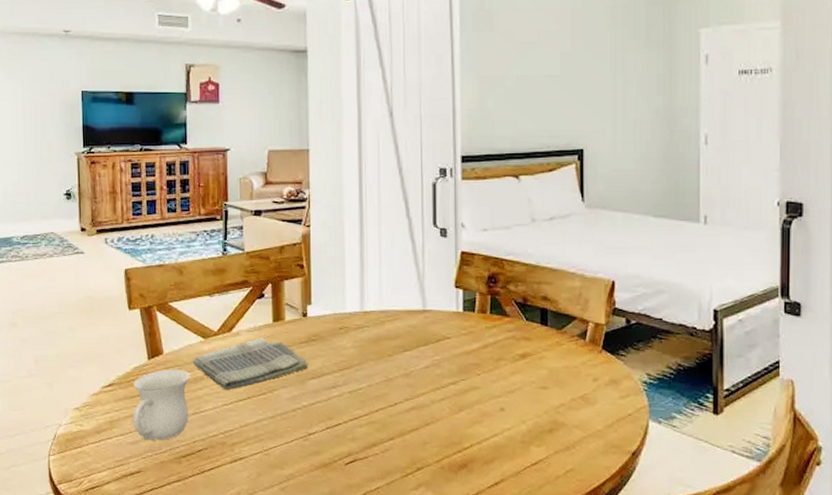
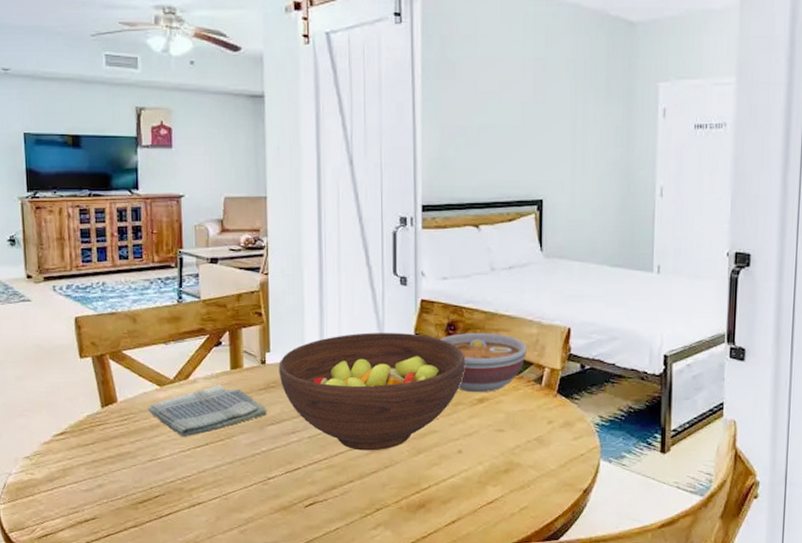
mug: present [133,369,190,441] -> none [86,417,146,488]
fruit bowl: none [320,285,507,408] -> present [278,333,465,451]
bowl: none [481,285,570,348] -> present [440,332,527,393]

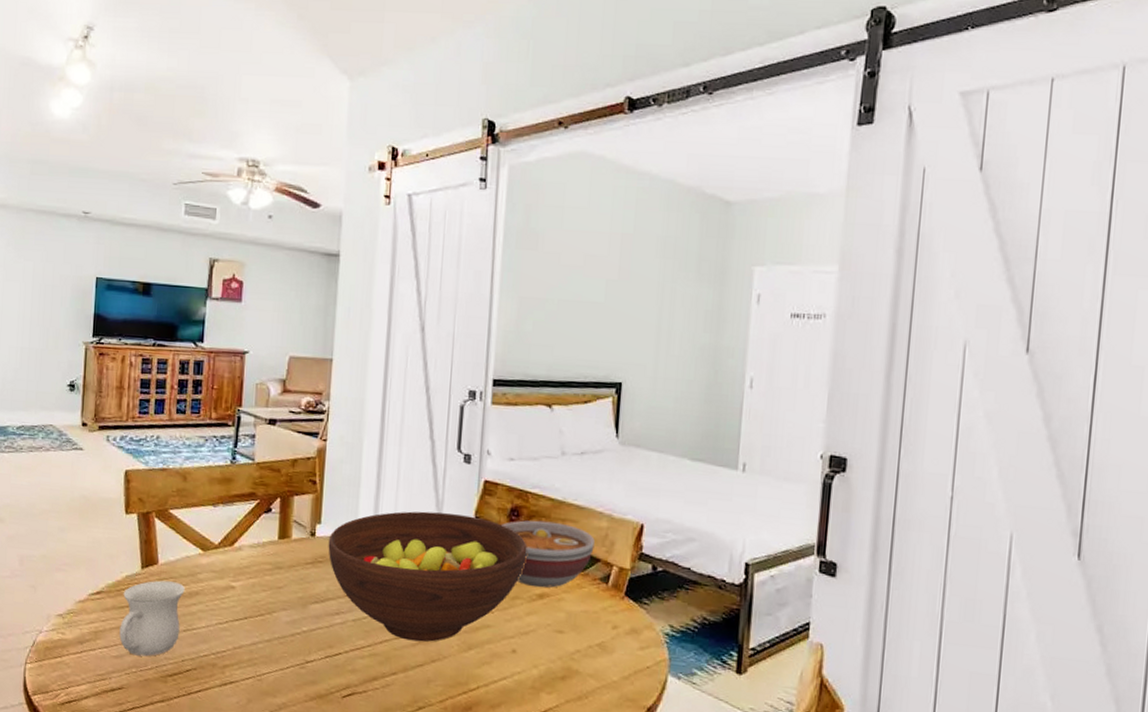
mug: none [86,417,146,488] -> present [119,580,185,657]
dish towel: present [148,384,267,437] -> none [188,554,312,608]

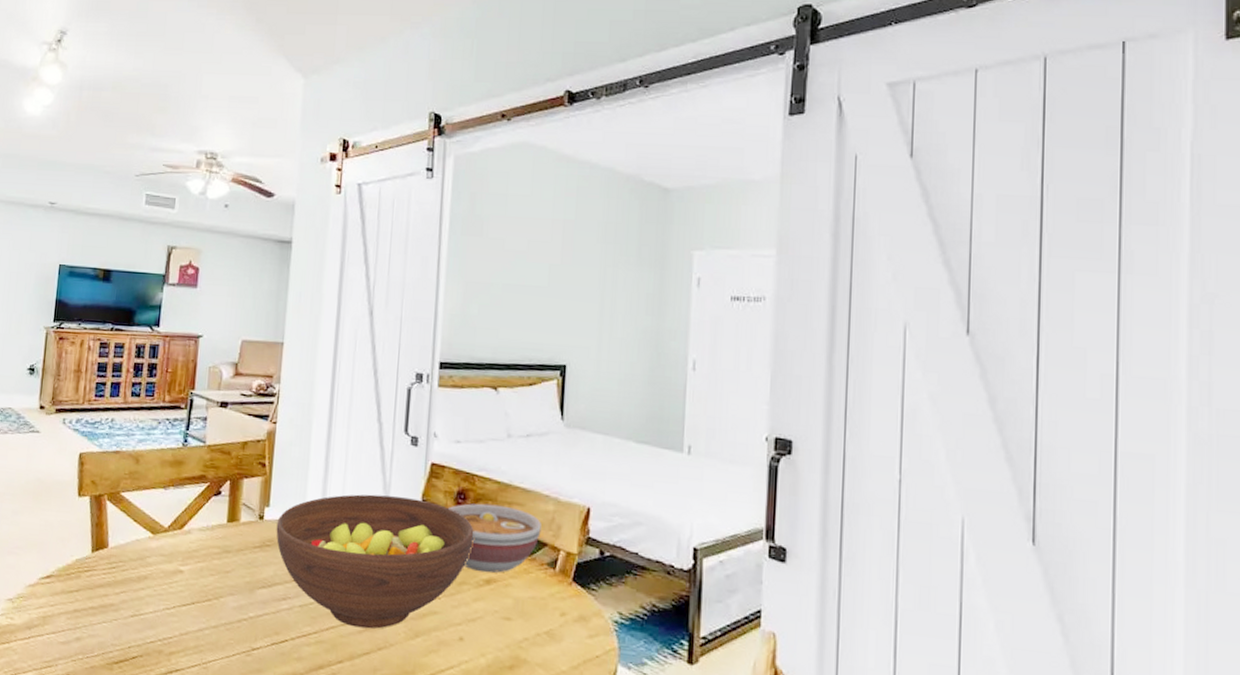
mug: present [119,580,185,657] -> none [67,564,134,643]

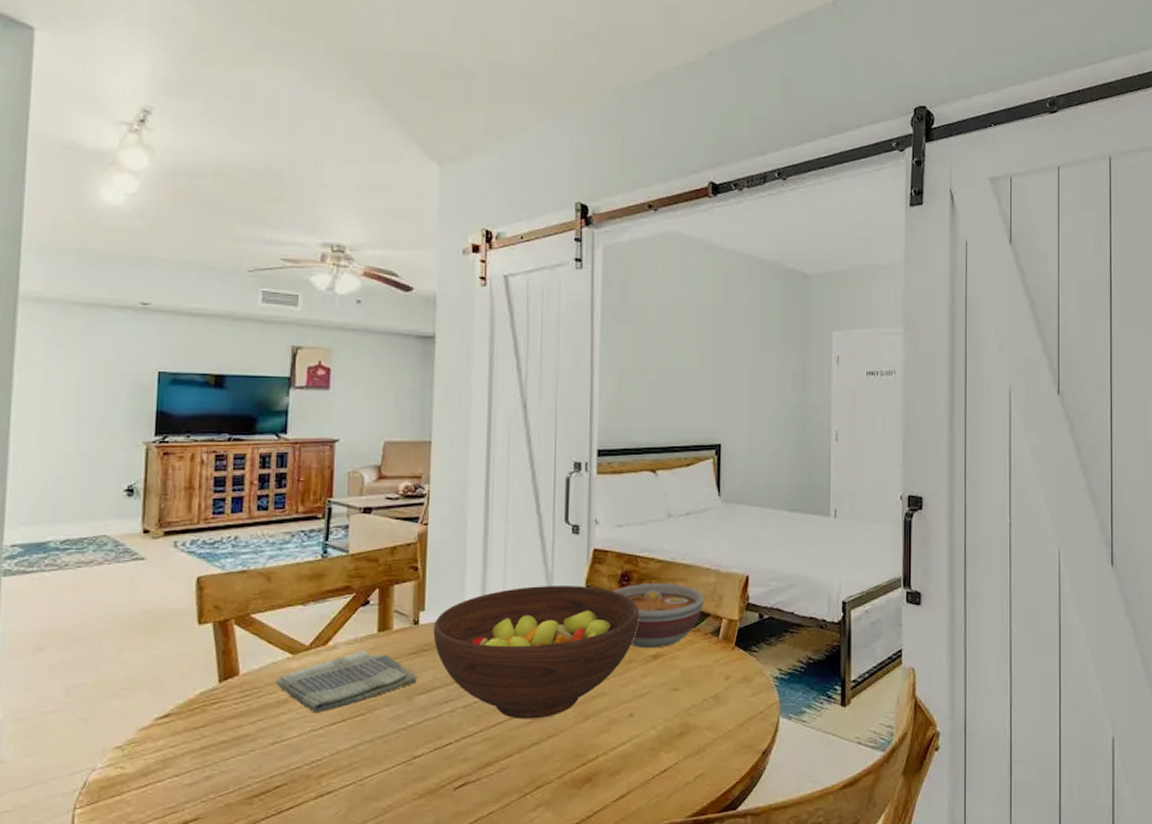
dish towel: none [137,537,259,593] -> present [275,649,417,713]

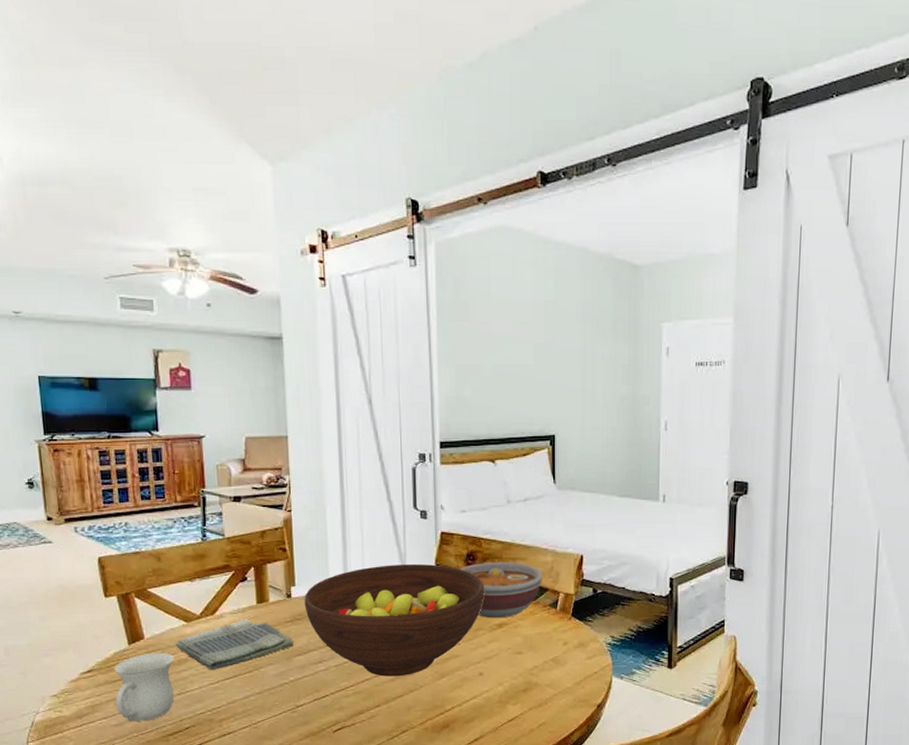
mug: none [193,692,272,780] -> present [114,653,175,722]

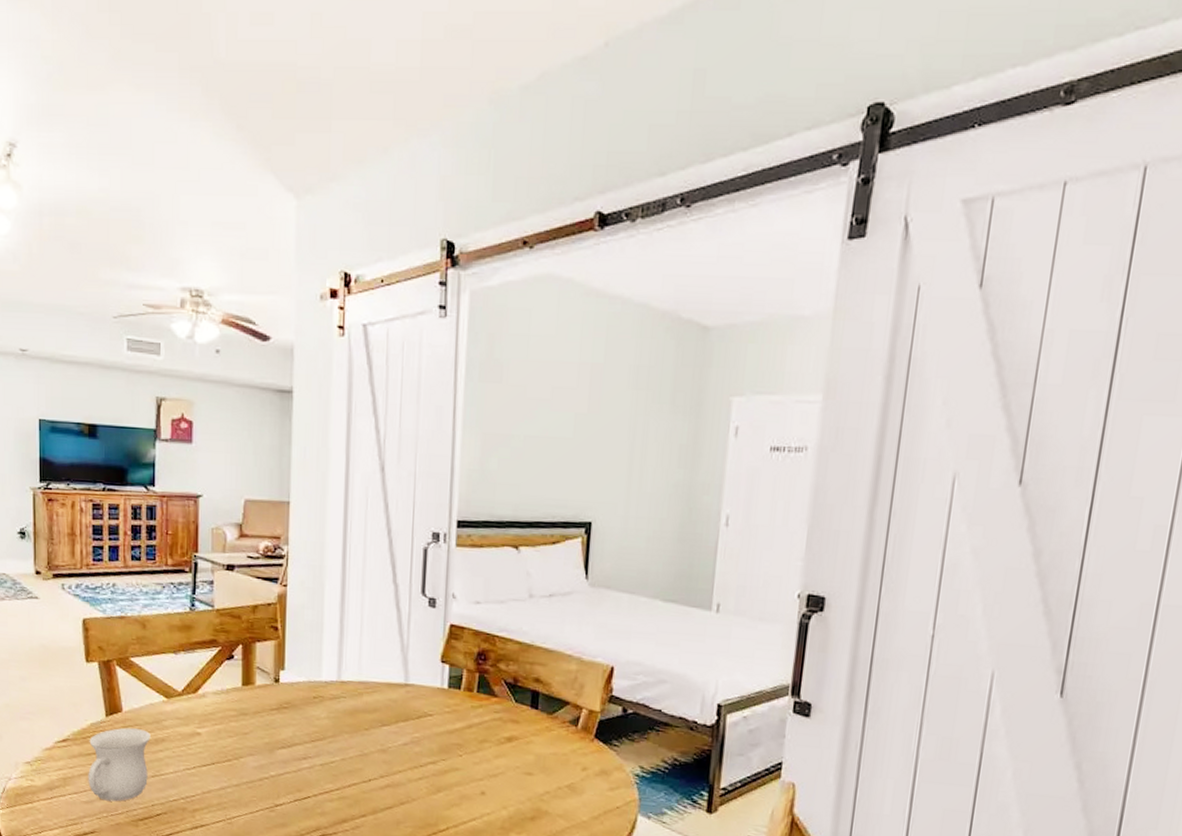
dish towel: present [175,618,294,670] -> none [153,700,278,754]
fruit bowl: present [304,564,485,677] -> none [293,656,495,785]
bowl: present [460,561,542,619] -> none [469,663,564,731]

